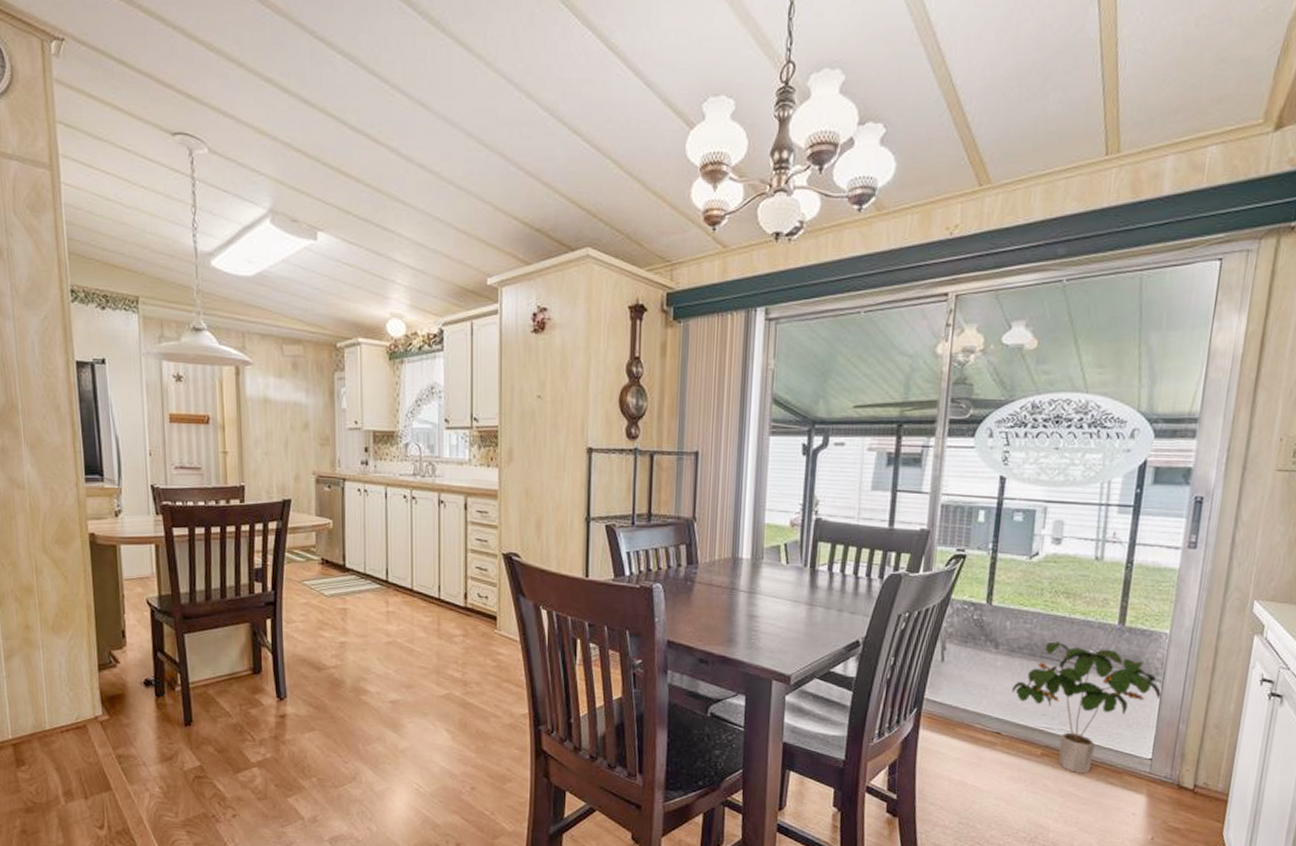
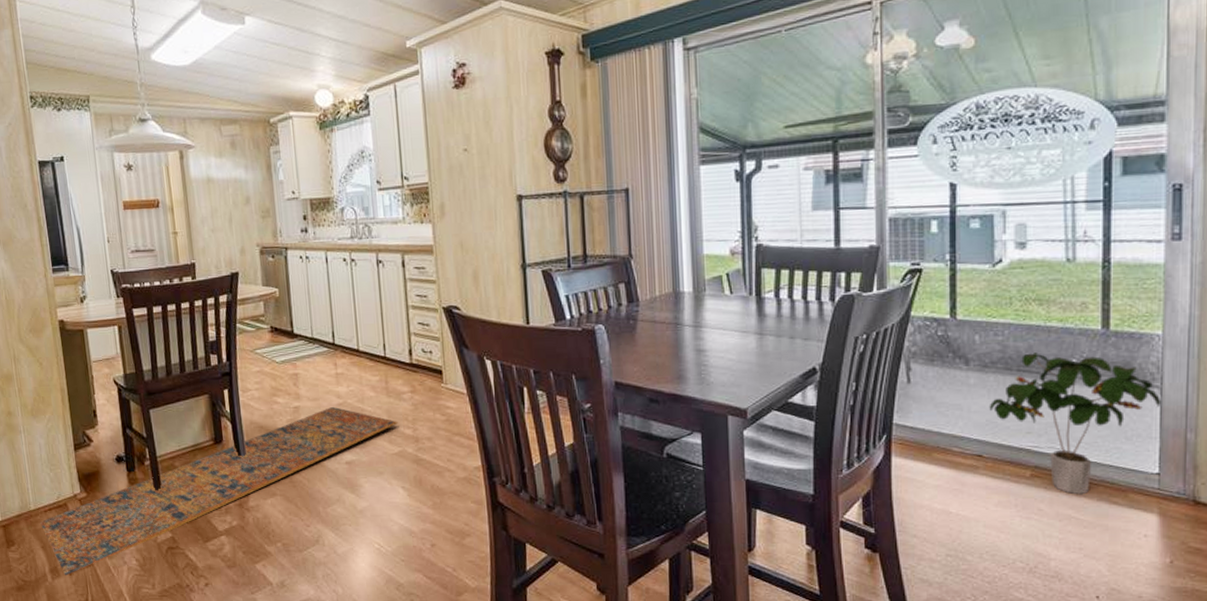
rug: none [55,645,447,800] -> present [40,407,398,576]

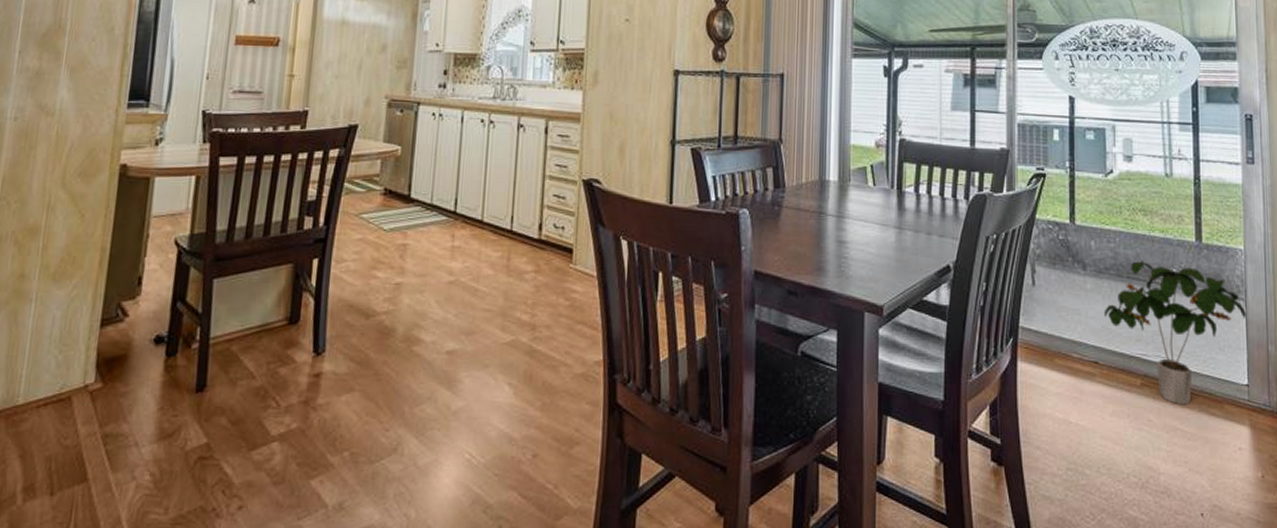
rug: present [40,407,398,576] -> none [26,285,515,496]

